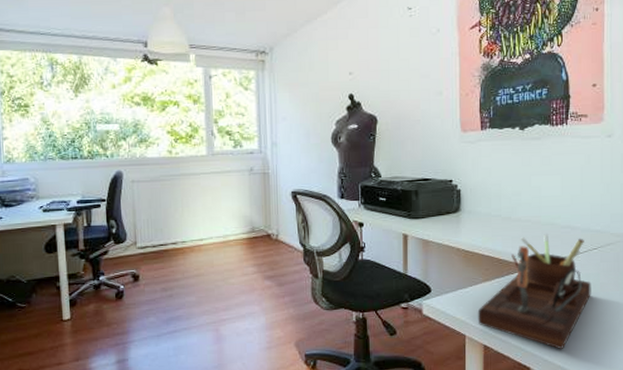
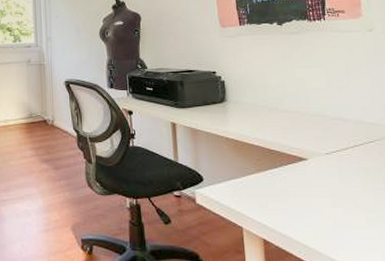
desk organizer: present [477,234,591,350] -> none [253,125,375,249]

